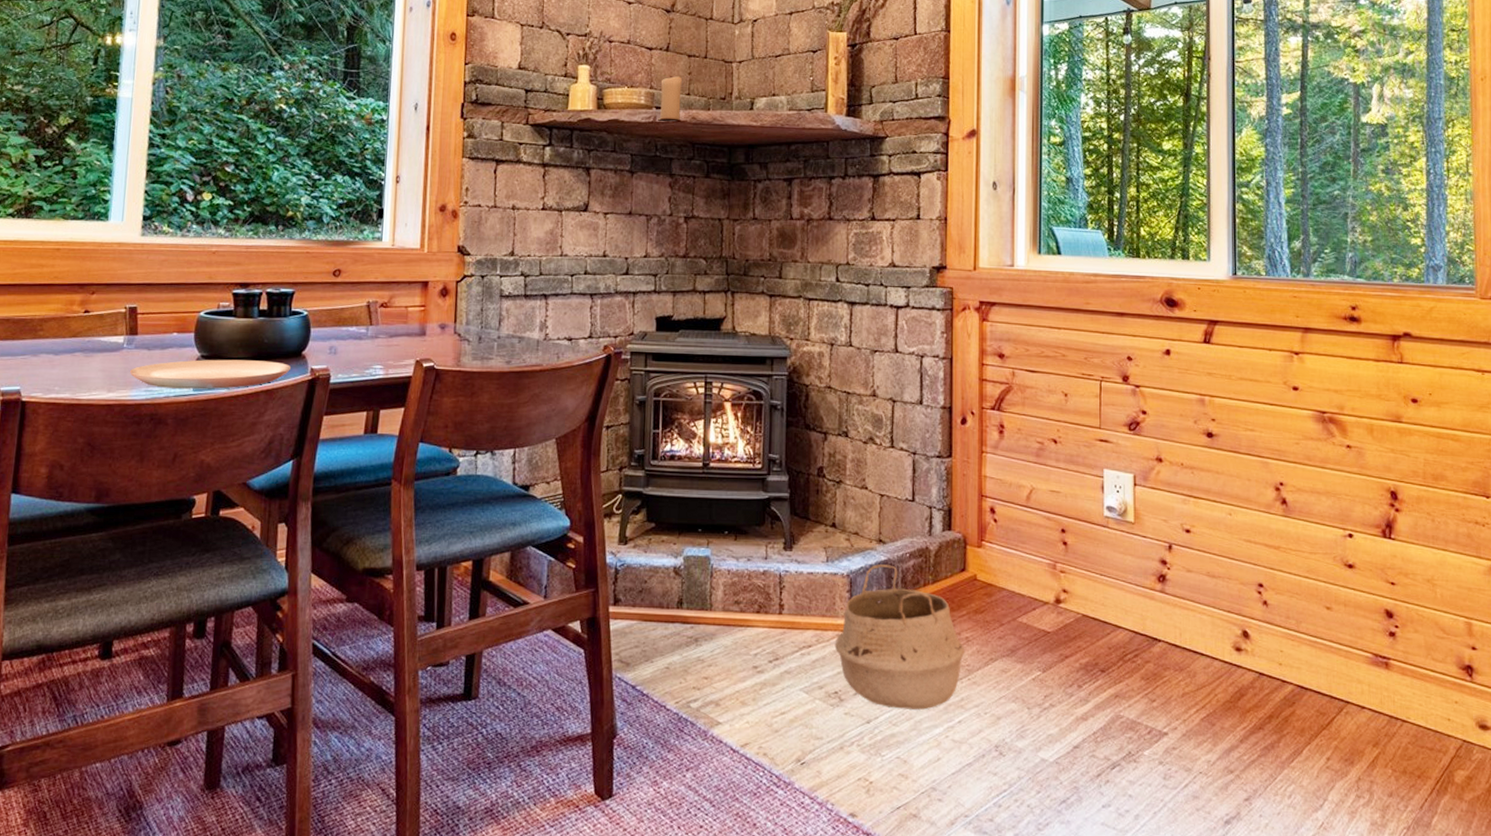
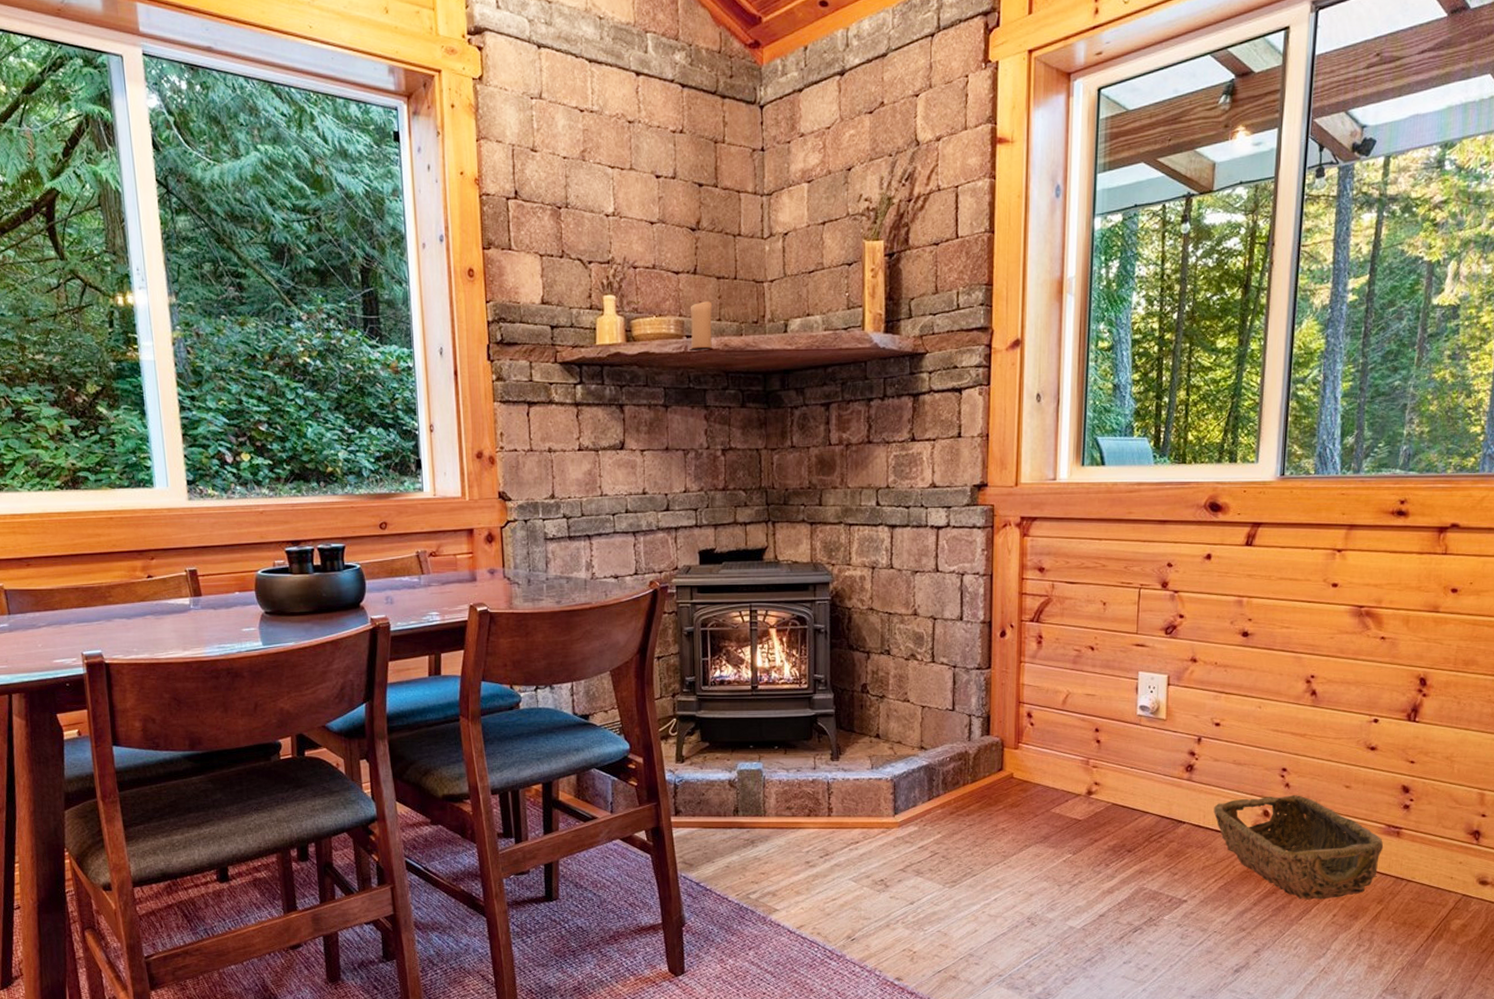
plate: present [129,359,292,390] -> none [200,613,352,644]
woven basket: present [834,564,965,710] -> none [880,769,1001,891]
woven basket: none [1190,615,1373,739] -> present [1213,795,1384,900]

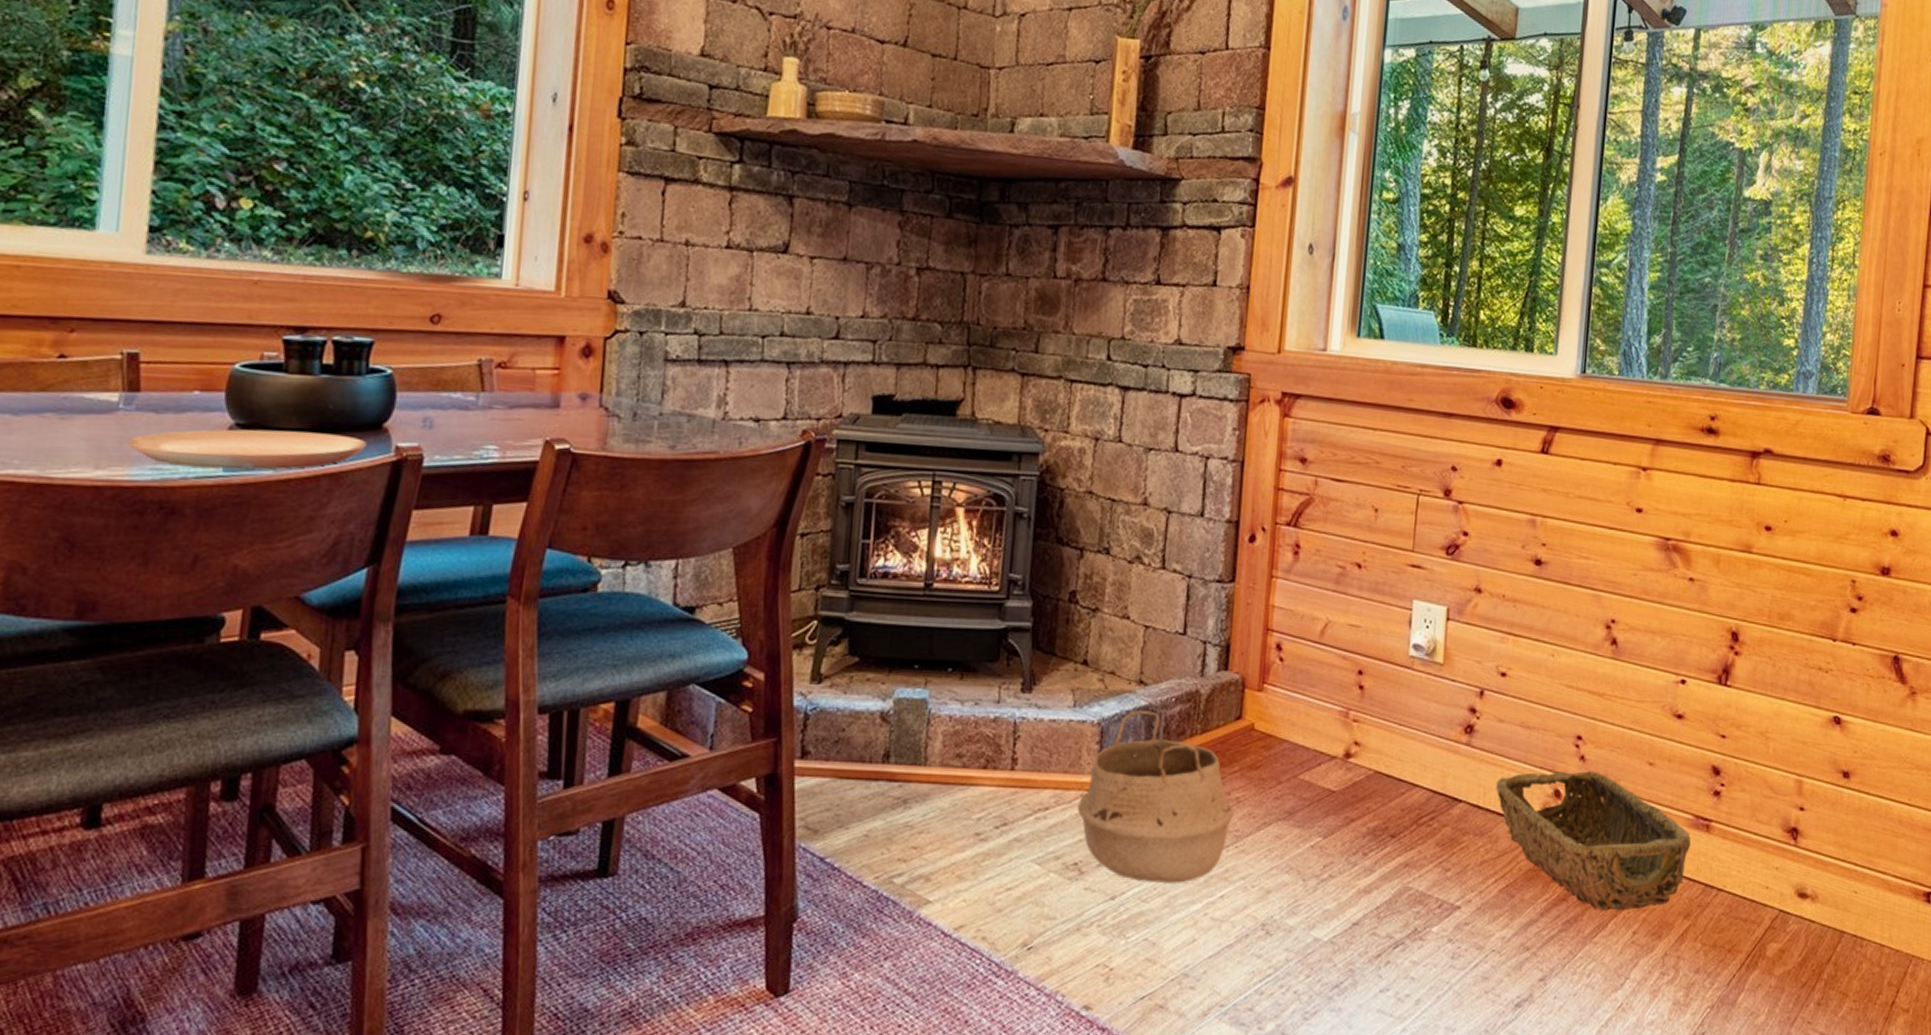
plate: none [200,613,352,644] -> present [127,429,368,470]
candle: present [688,300,712,352] -> none [886,79,922,142]
woven basket: none [880,769,1001,891] -> present [1077,710,1235,883]

